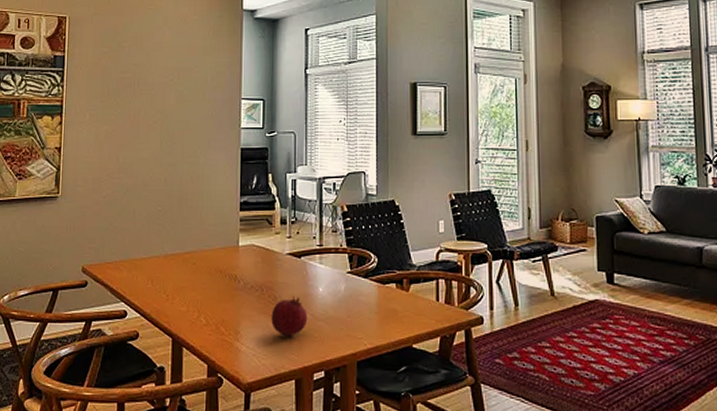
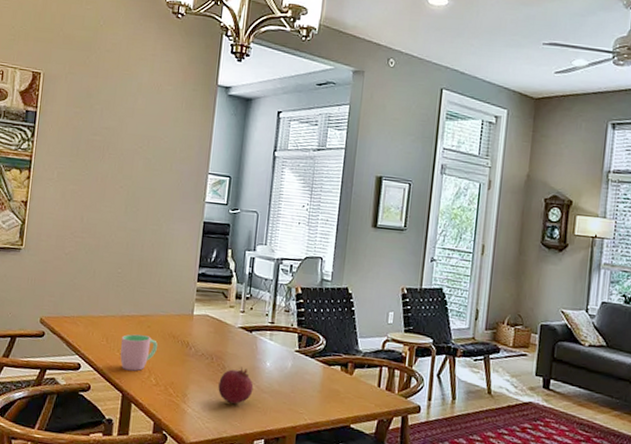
cup: none [166,273,204,313] -> present [120,334,157,371]

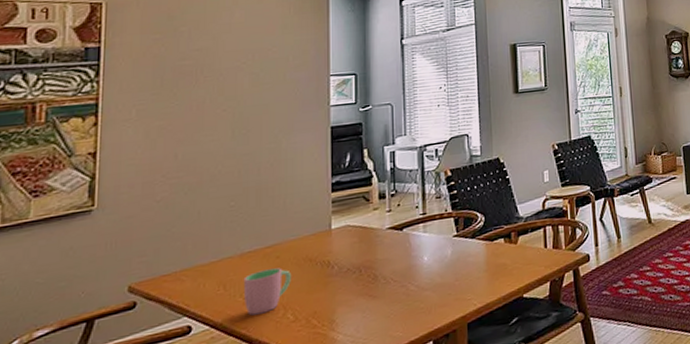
fruit: present [218,367,254,404] -> none [372,270,413,315]

